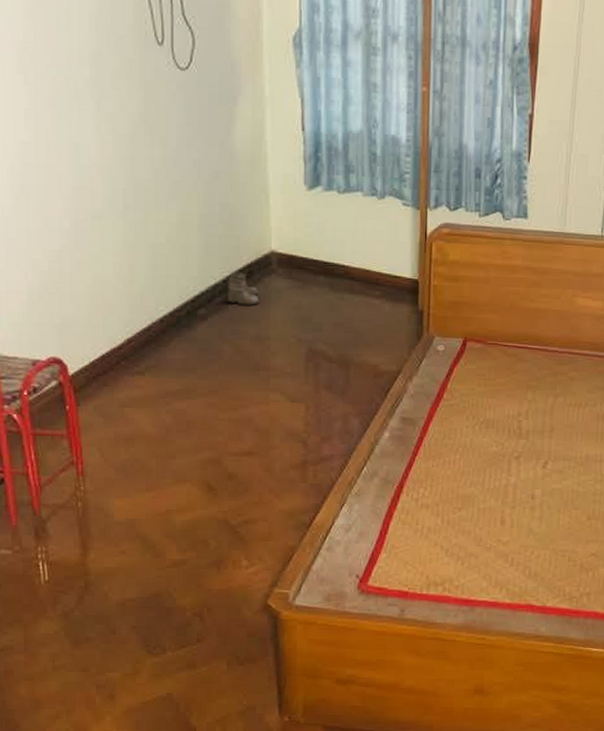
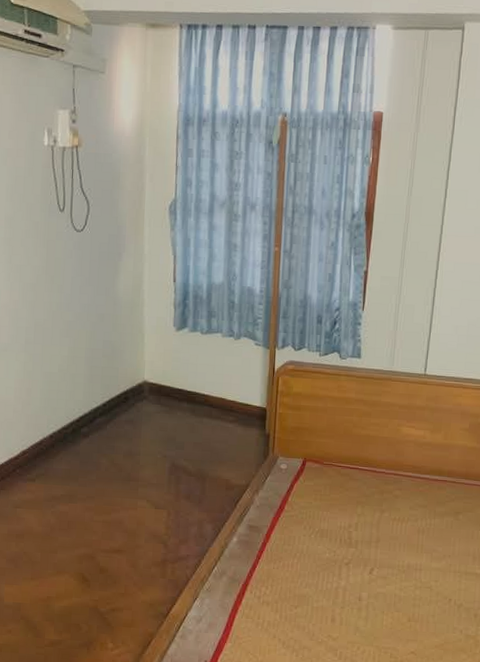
boots: present [226,272,259,306] -> none [105,398,132,426]

